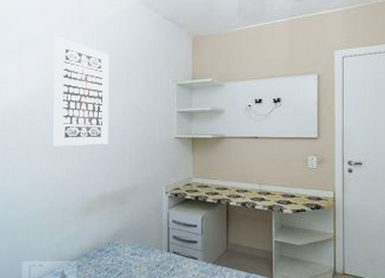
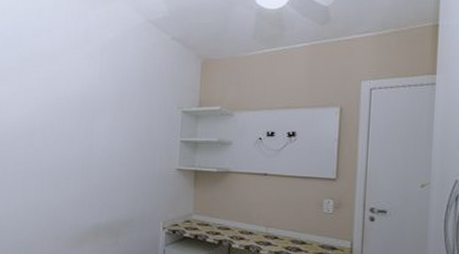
wall art: present [53,36,110,147] -> none [50,55,113,172]

